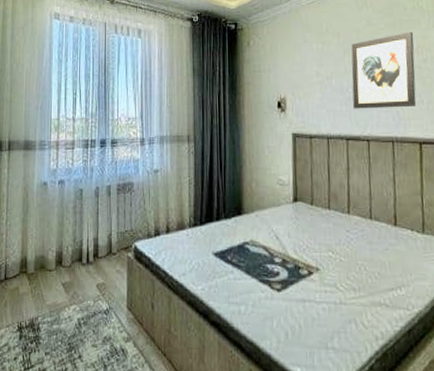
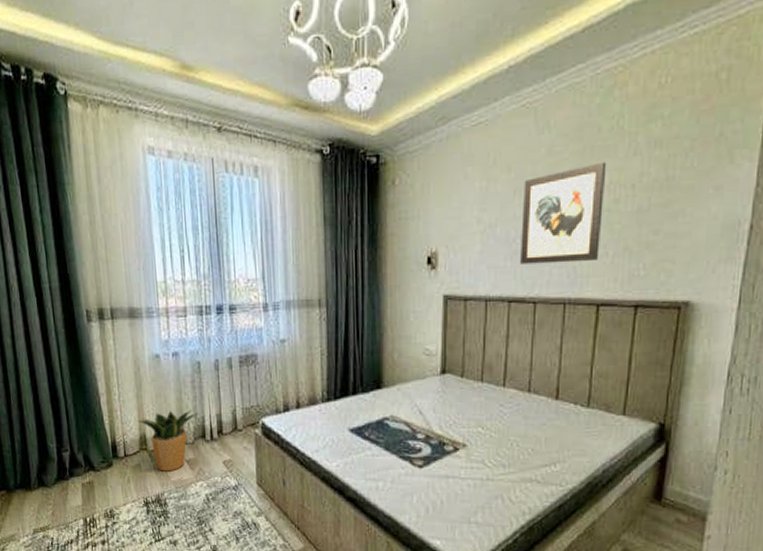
potted plant: none [20,234,78,295] -> present [137,410,199,472]

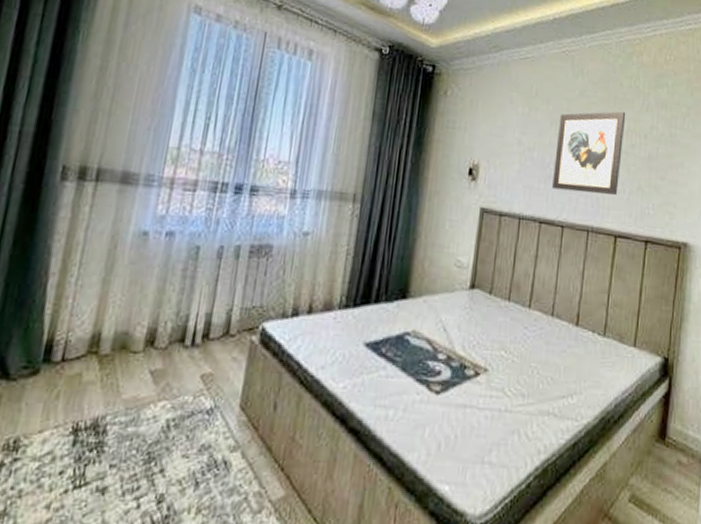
potted plant: present [137,410,199,472] -> none [94,303,183,386]

